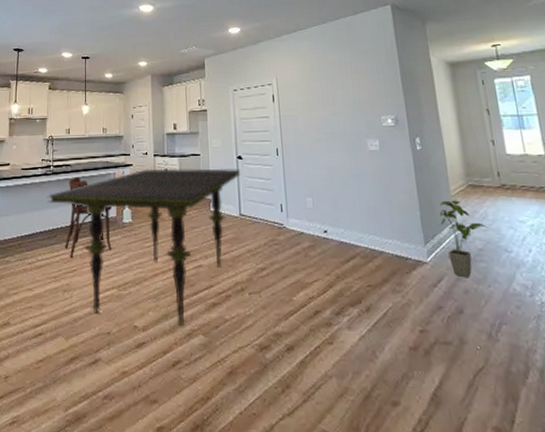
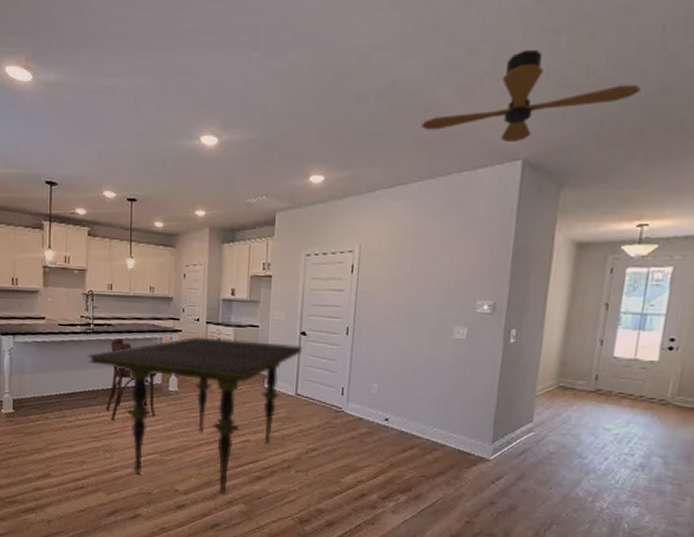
house plant: present [439,200,487,278] -> none [515,400,566,479]

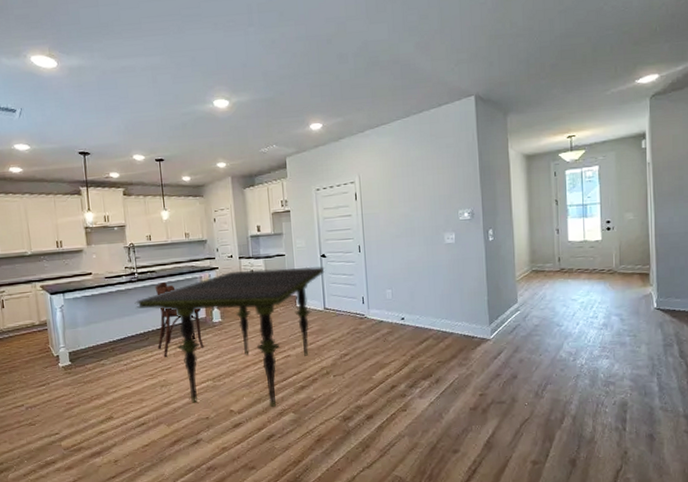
ceiling fan: present [421,49,642,142] -> none [393,10,552,83]

